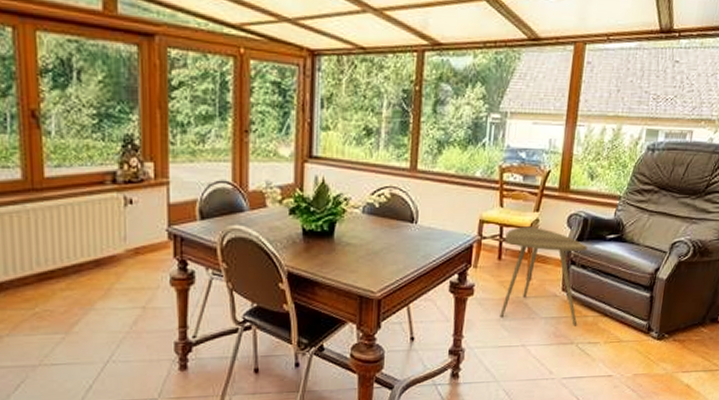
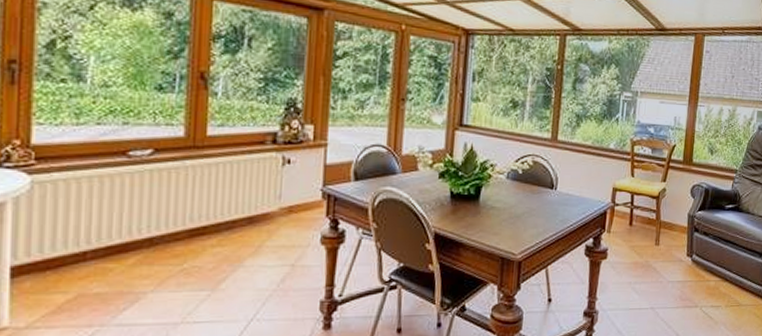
side table: present [500,226,588,326] -> none [631,195,709,290]

